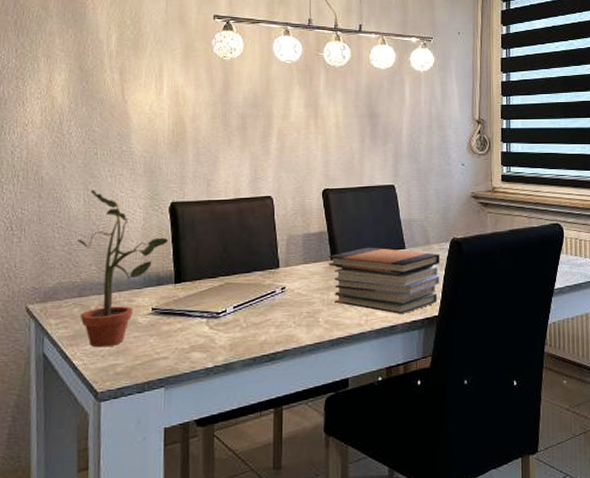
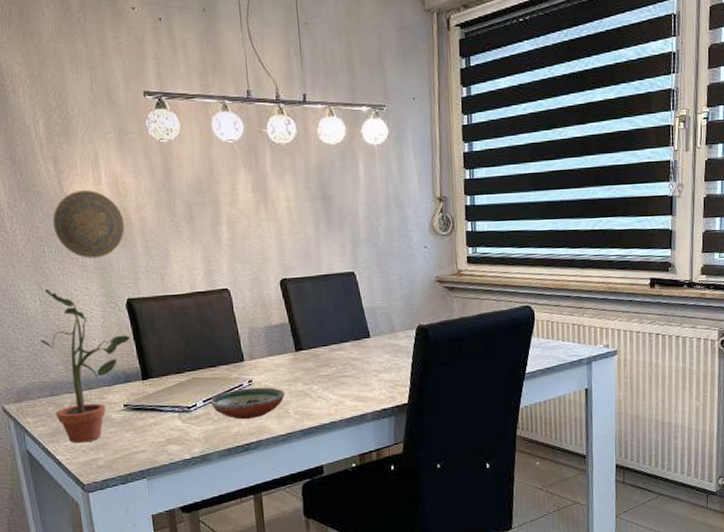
decorative plate: none [109,99,179,162] -> present [52,190,125,259]
decorative bowl: none [240,294,316,328] -> present [209,387,285,420]
book stack: present [328,247,440,315] -> none [292,337,408,404]

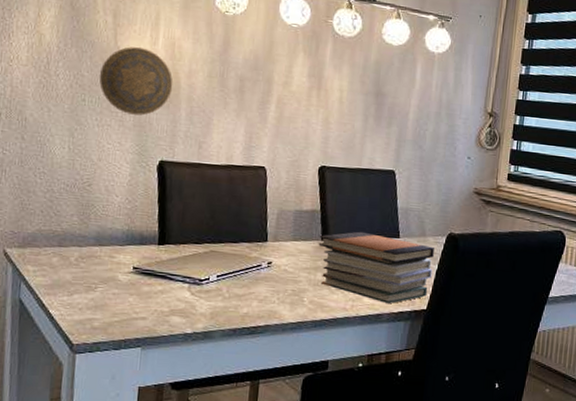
potted plant: present [40,289,131,444] -> none [58,138,155,301]
decorative bowl: present [209,387,285,420] -> none [224,269,303,302]
book stack: none [292,337,408,404] -> present [318,231,434,304]

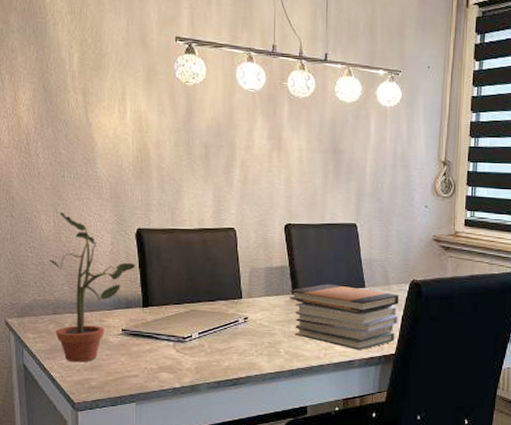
potted plant: none [58,138,155,301] -> present [50,212,136,363]
decorative plate: present [99,47,173,116] -> none [75,123,143,187]

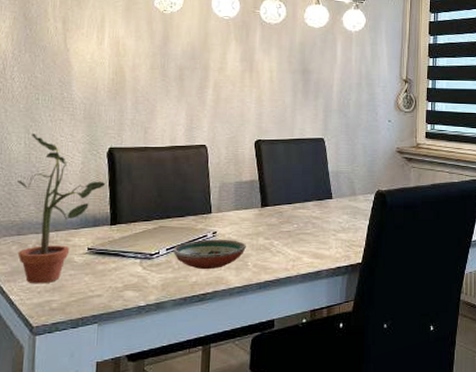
decorative bowl: none [205,324,278,355] -> present [173,239,246,270]
book stack: present [289,283,399,351] -> none [258,196,365,261]

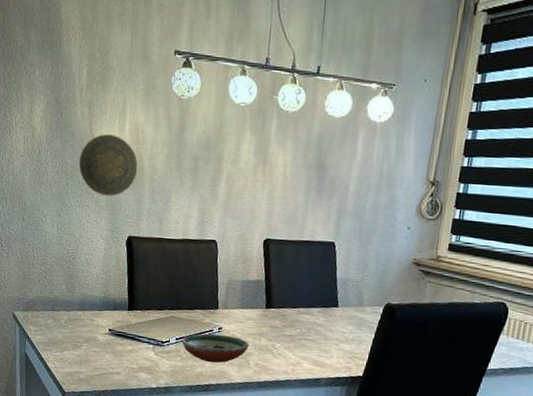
potted plant: present [17,133,106,284] -> none [52,217,125,357]
decorative plate: none [51,48,119,109] -> present [78,134,138,196]

